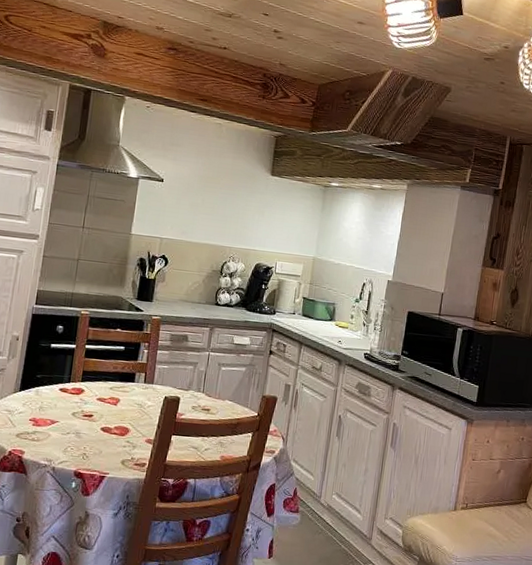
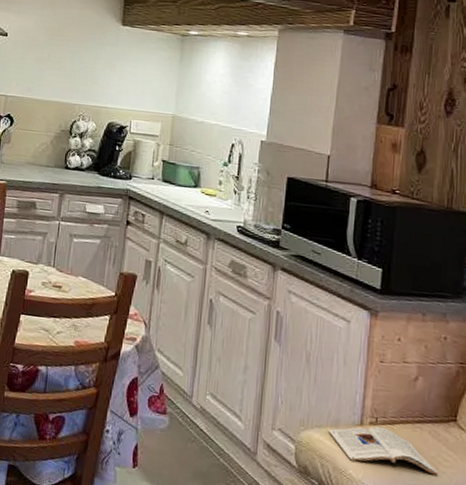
magazine: none [429,511,510,545] -> present [329,427,439,476]

